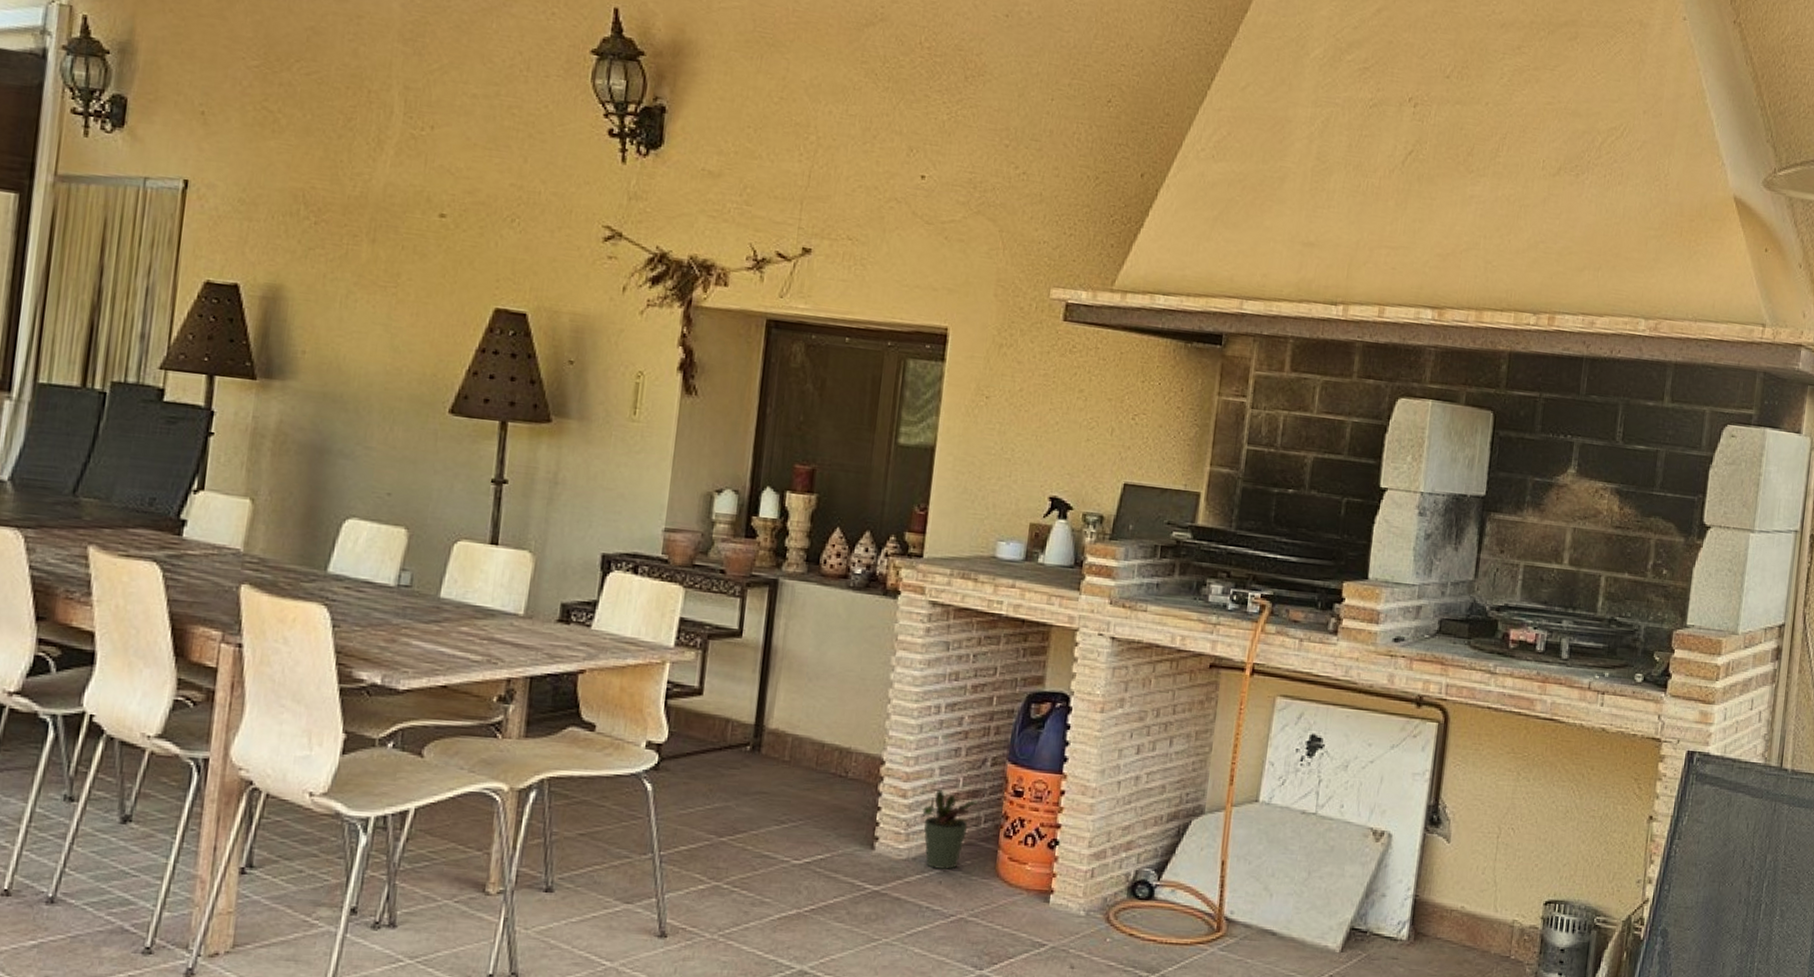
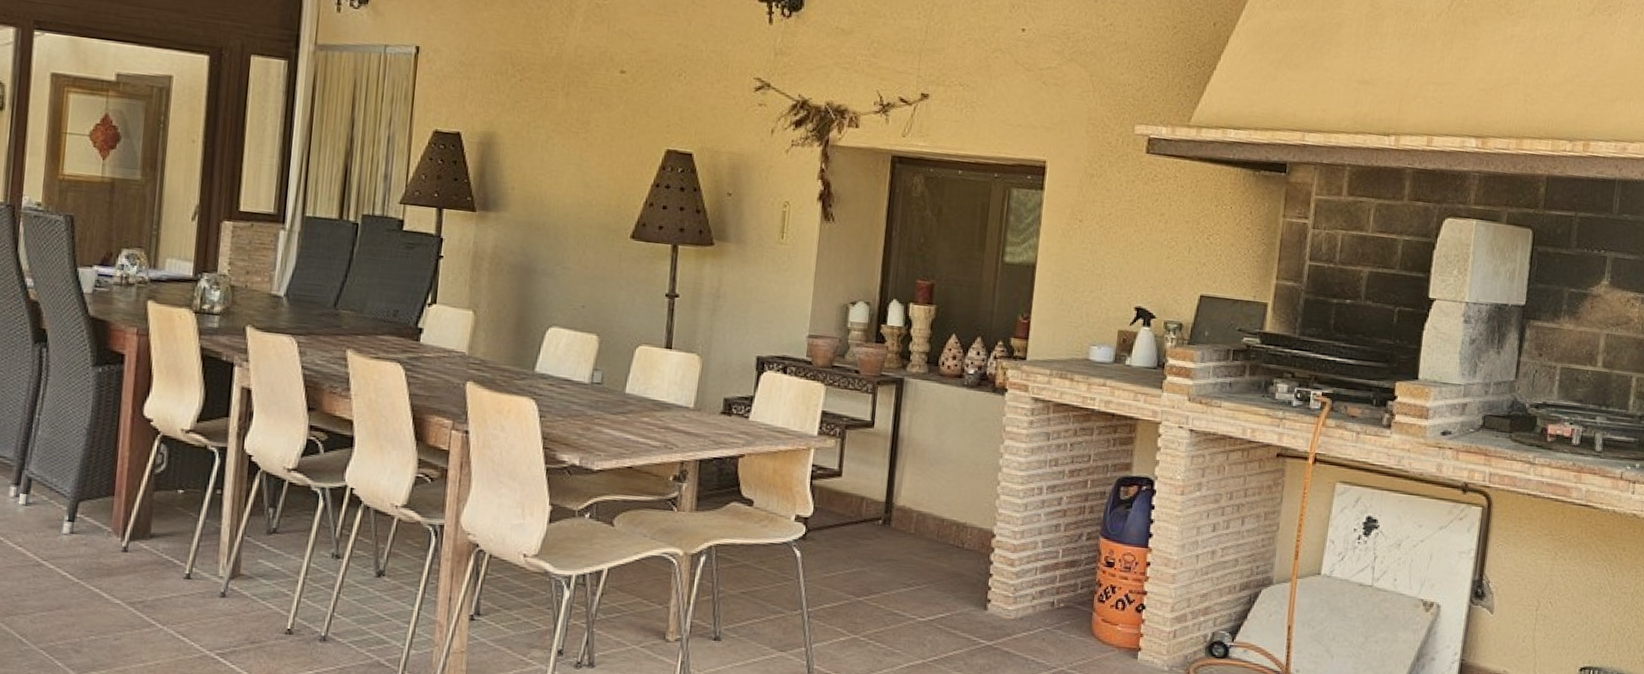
potted plant: present [920,789,978,870] -> none [1026,560,1075,629]

